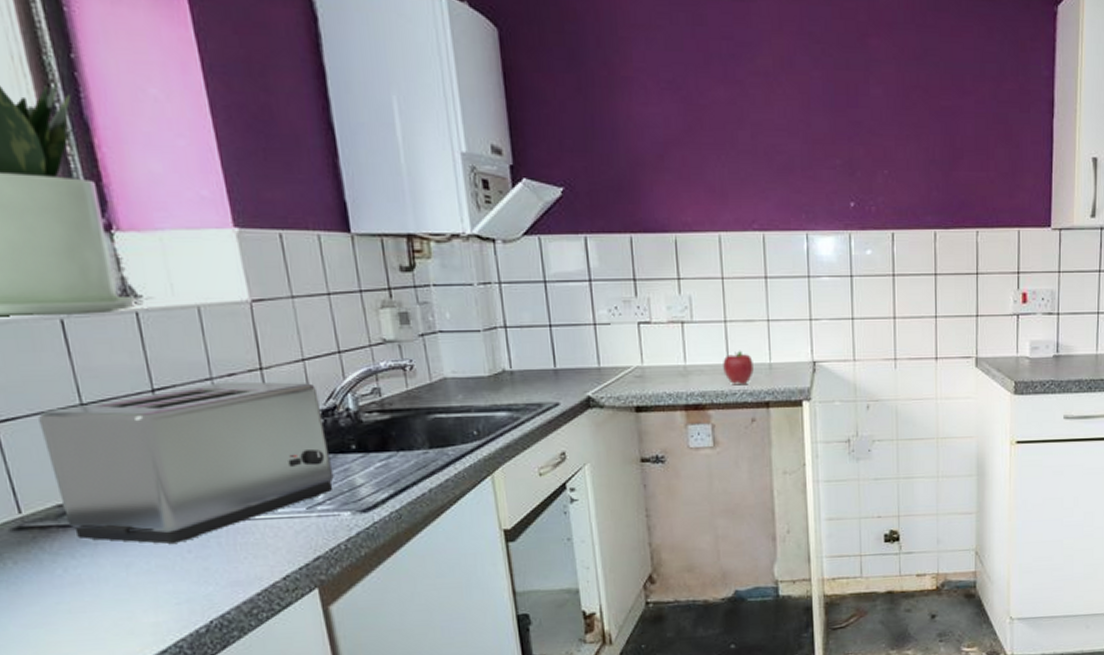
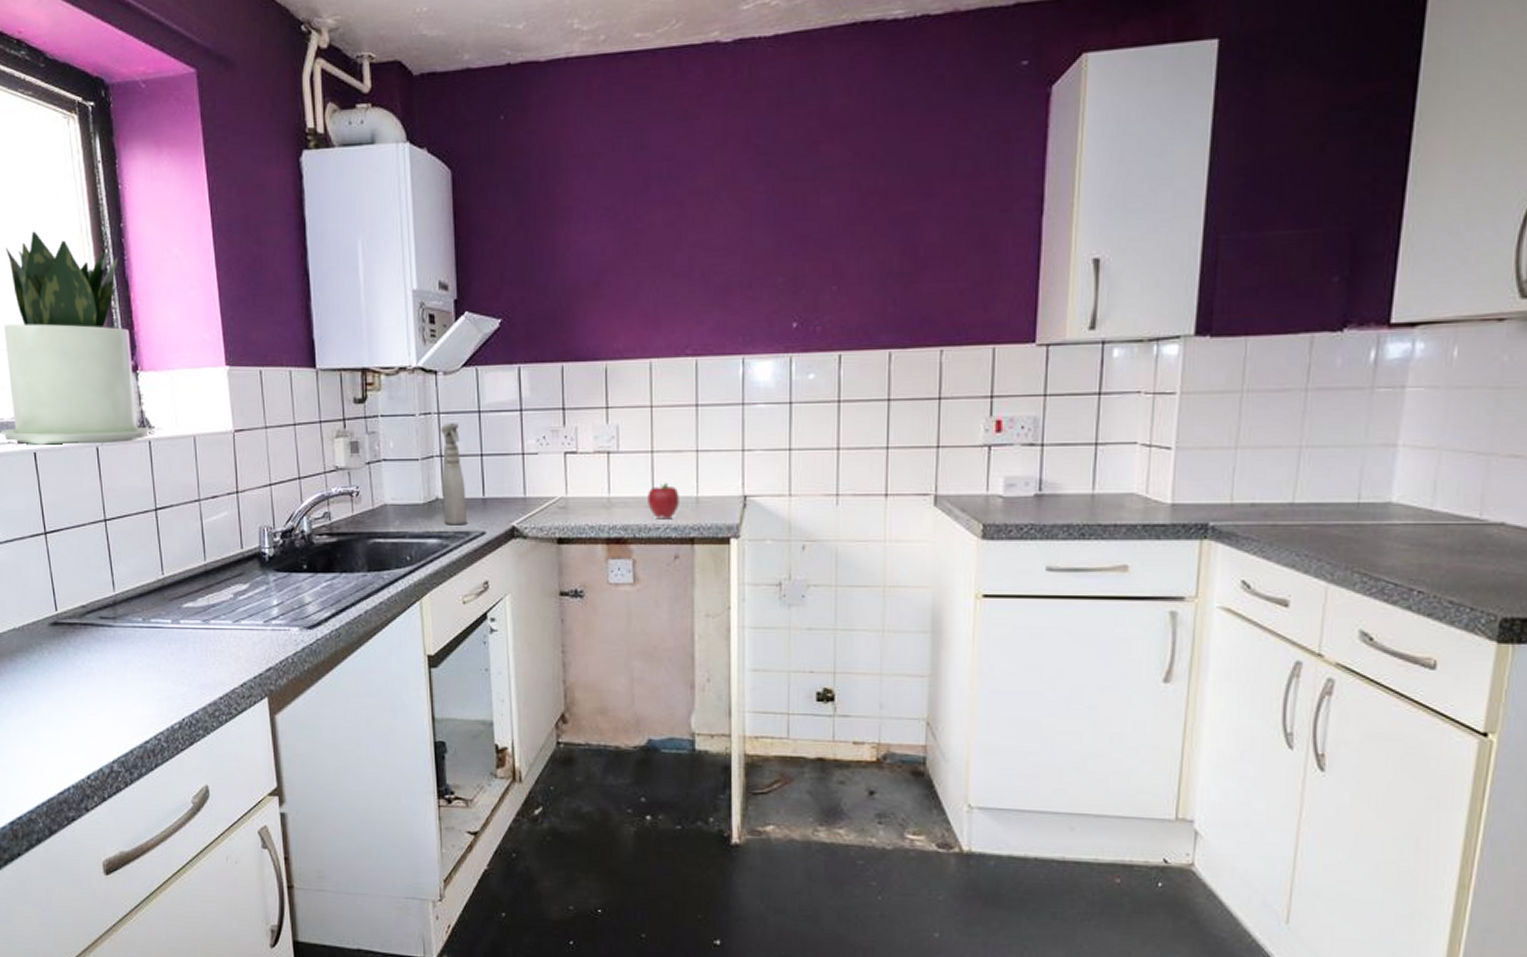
toaster: present [38,381,334,544] -> none [75,503,287,646]
spray bottle: none [503,292,538,398] -> present [440,422,467,525]

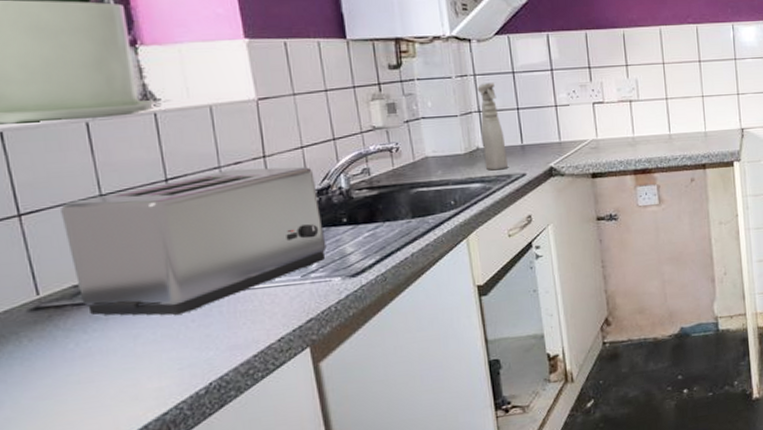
toaster: none [75,503,287,646] -> present [61,167,327,316]
fruit: present [648,482,679,519] -> none [665,122,692,151]

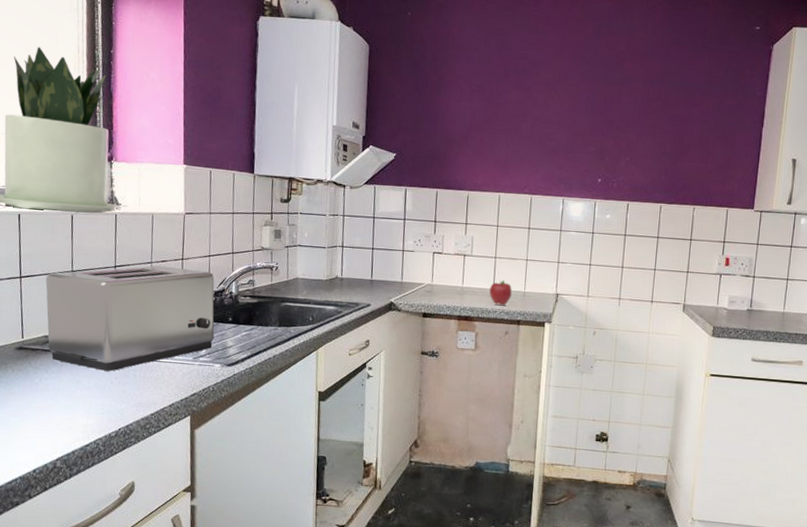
spray bottle: present [477,82,508,171] -> none [340,223,359,298]
fruit: none [665,122,692,151] -> present [489,279,512,306]

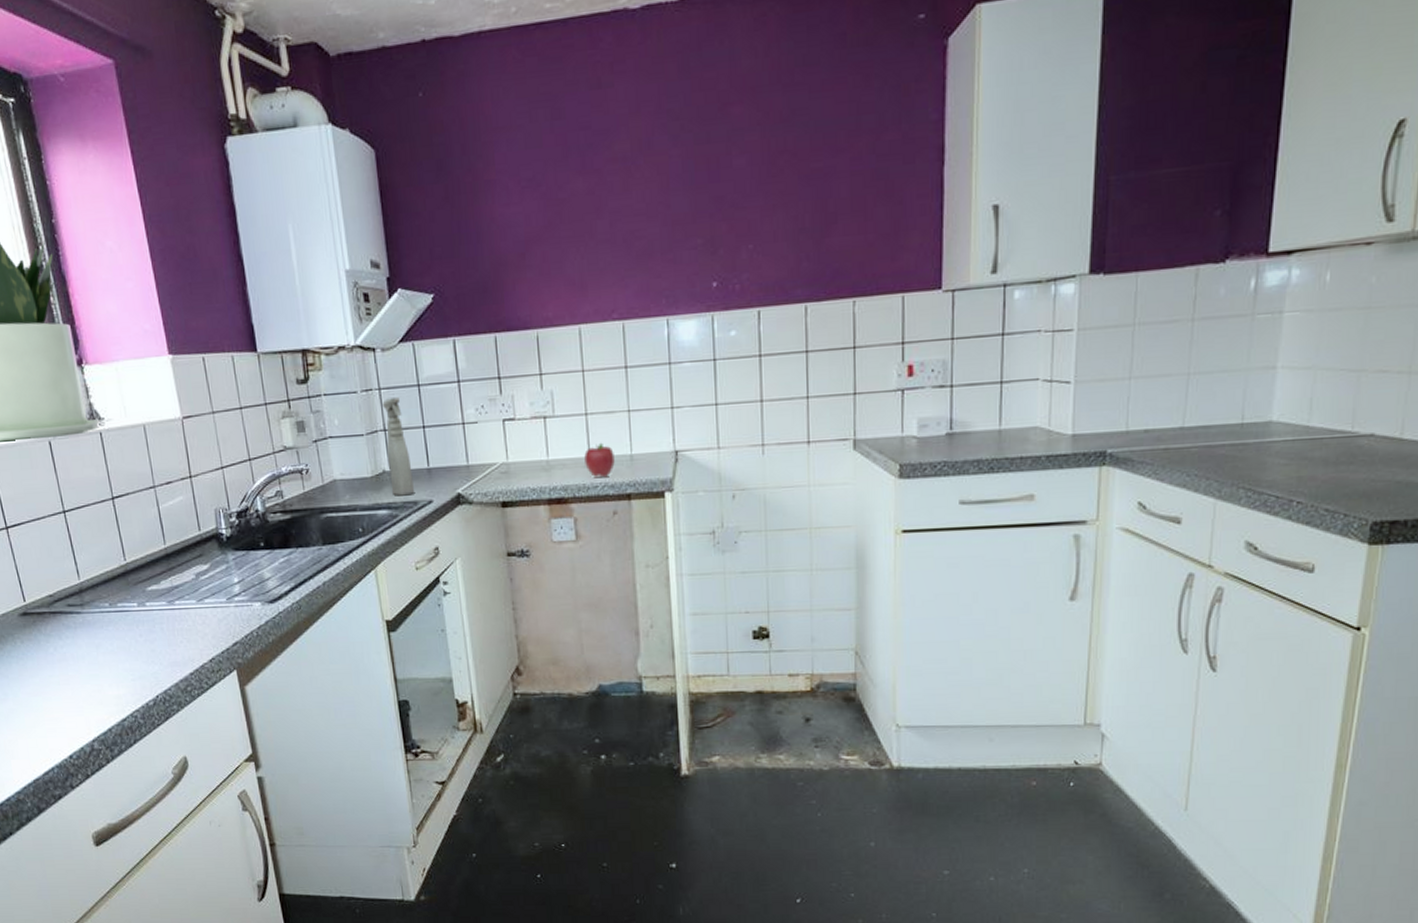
toaster: present [45,265,215,371] -> none [35,488,247,628]
spray bottle: none [340,223,359,298] -> present [382,396,414,496]

